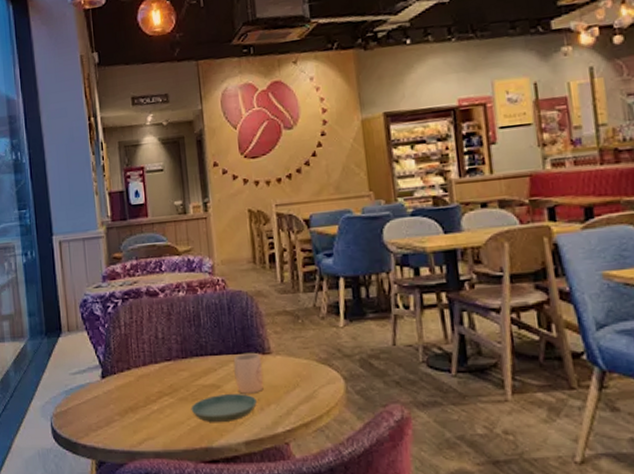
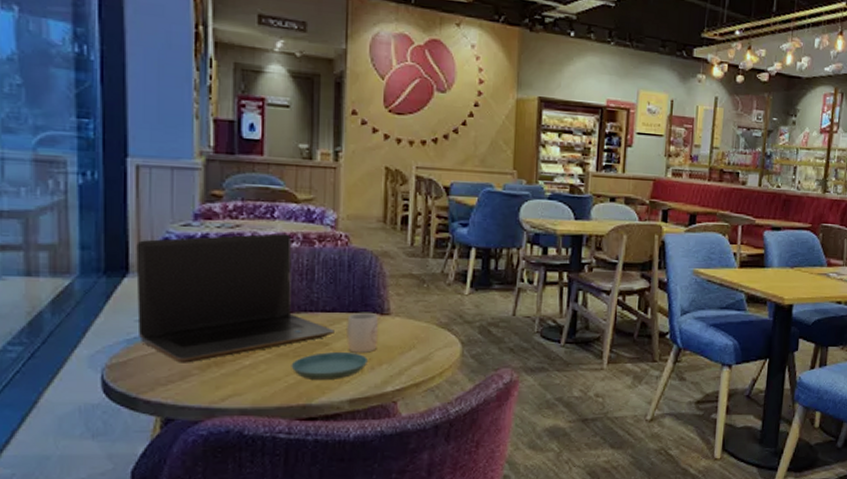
laptop computer: none [65,285,224,410] -> present [136,233,334,363]

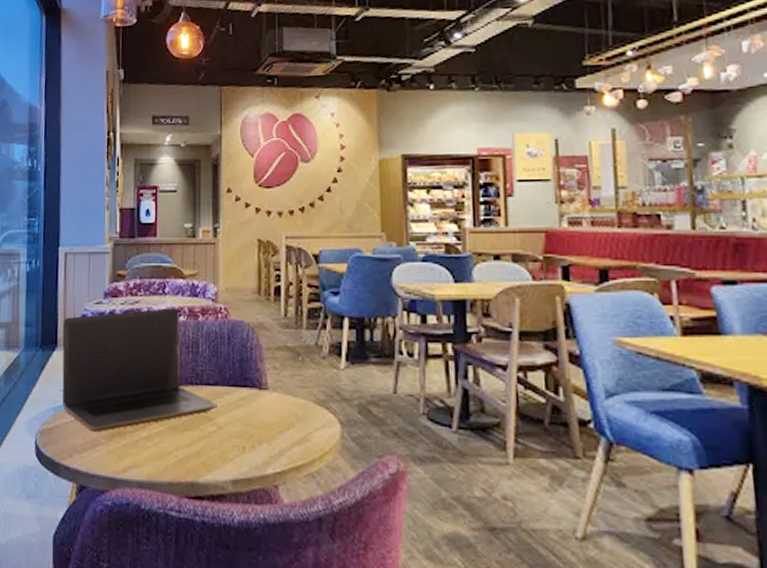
saucer: present [291,352,368,379] -> none [180,427,248,457]
mug: present [346,312,379,354] -> none [228,386,258,431]

